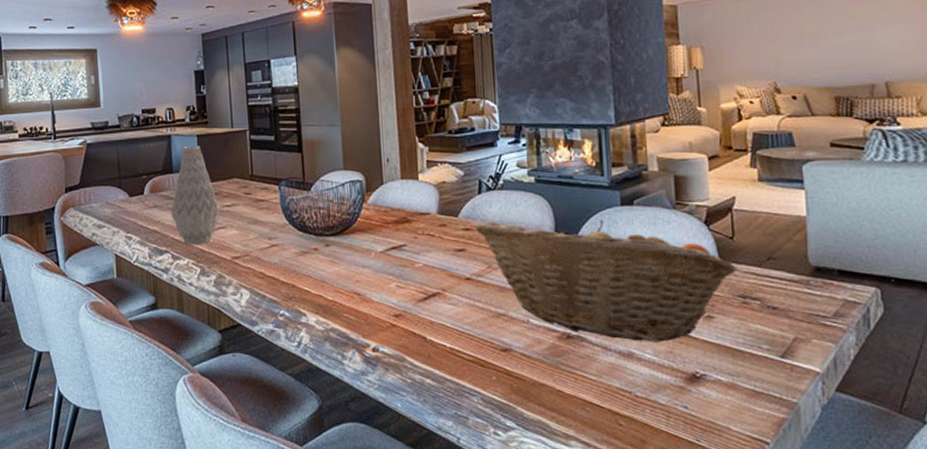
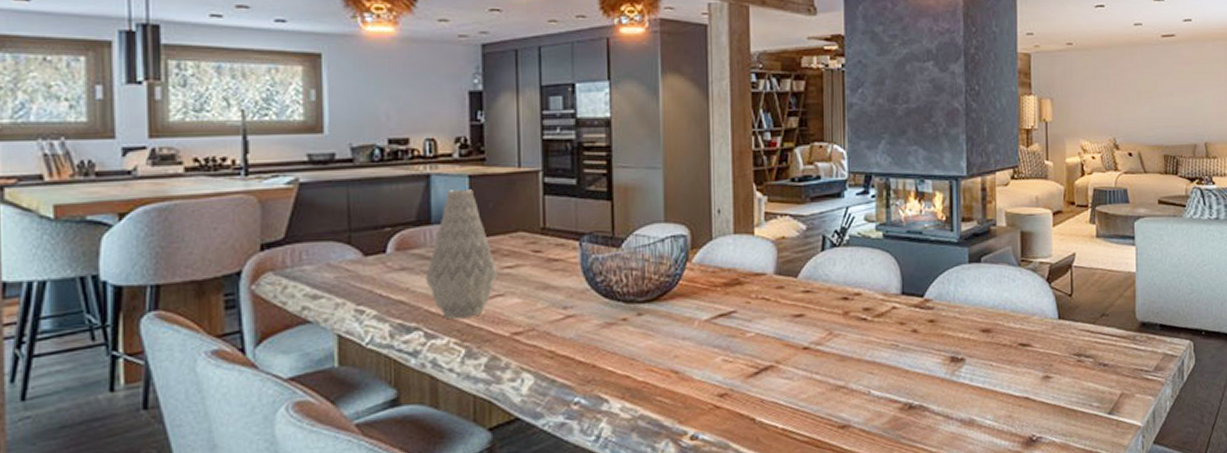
fruit basket: present [474,220,738,342] -> none [815,278,1074,407]

